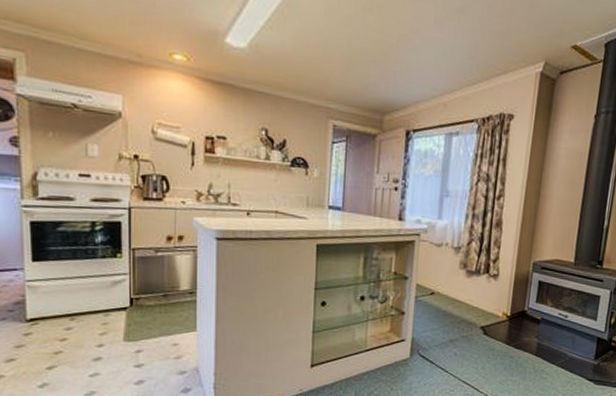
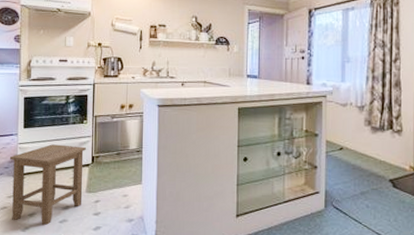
stool: none [13,282,122,380] -> present [9,144,86,225]

